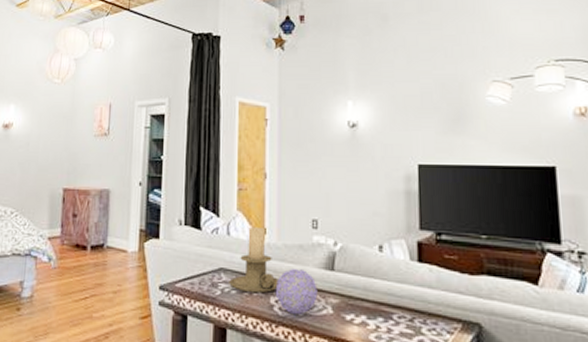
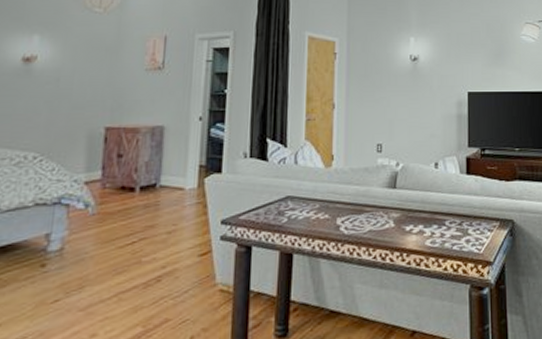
candle holder: present [229,226,278,294] -> none [296,154,345,217]
decorative ball: present [275,269,318,314] -> none [341,190,381,231]

